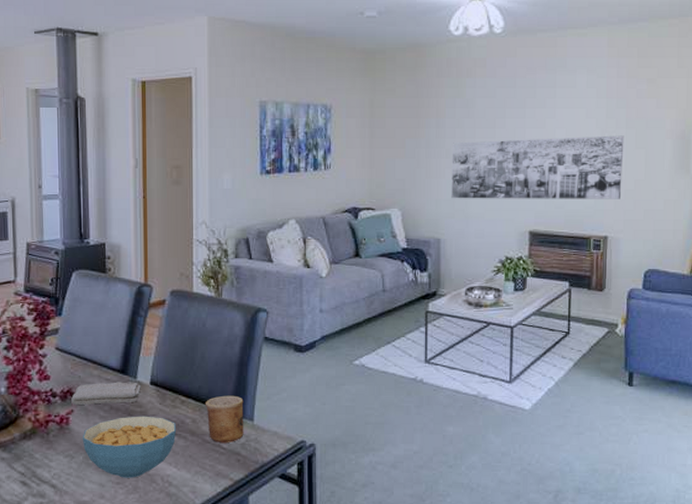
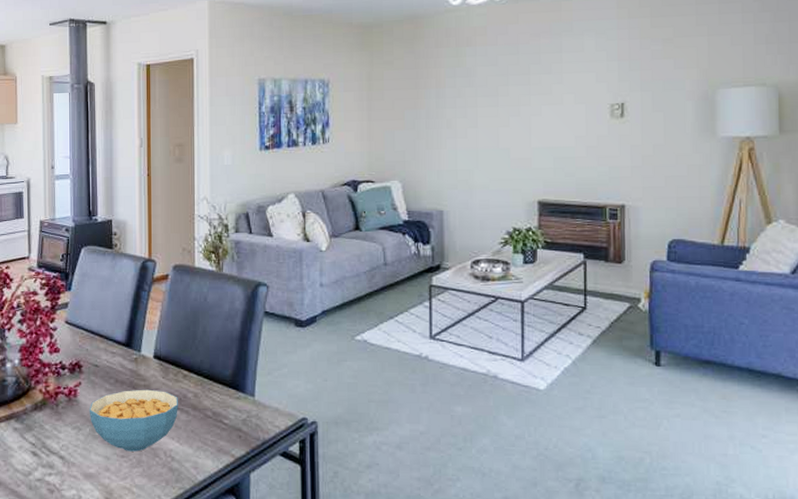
washcloth: present [71,382,141,405] -> none [79,355,145,377]
cup: present [205,395,244,444] -> none [206,370,245,419]
wall art: present [451,135,624,199] -> none [453,99,640,170]

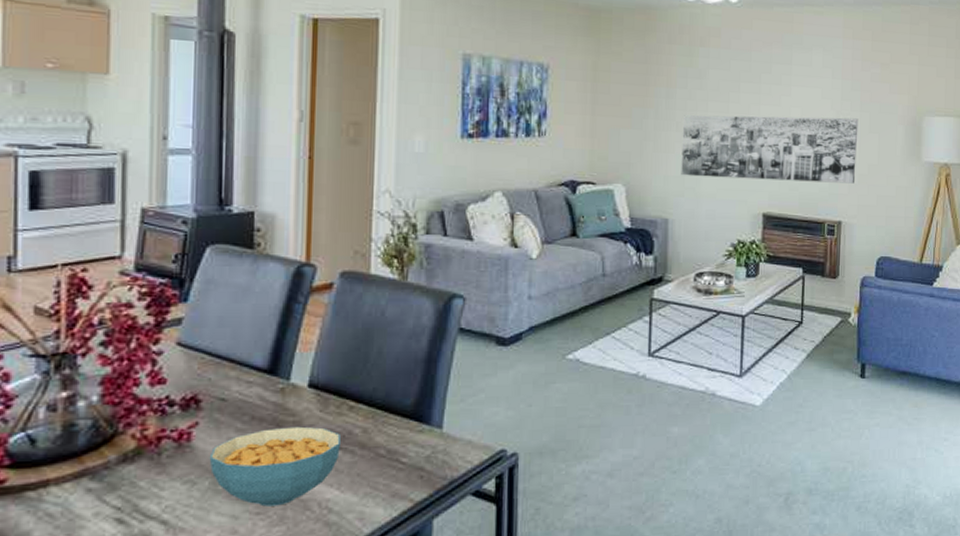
wall art: none [453,99,640,170] -> present [681,115,858,184]

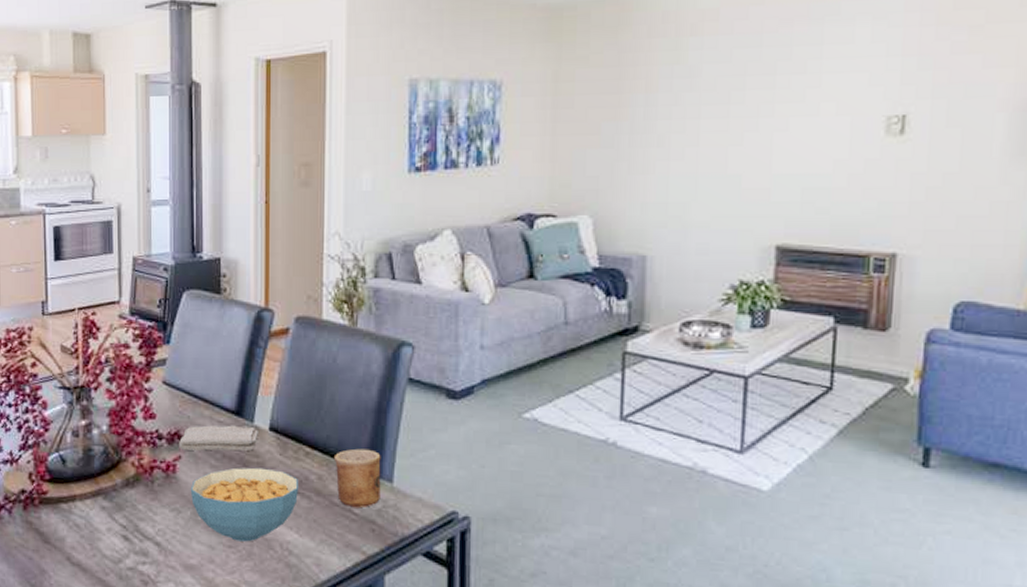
washcloth: none [196,384,295,415] -> present [179,425,258,452]
cup: none [380,398,431,457] -> present [333,448,381,508]
wall art: present [681,115,858,184] -> none [663,109,928,202]

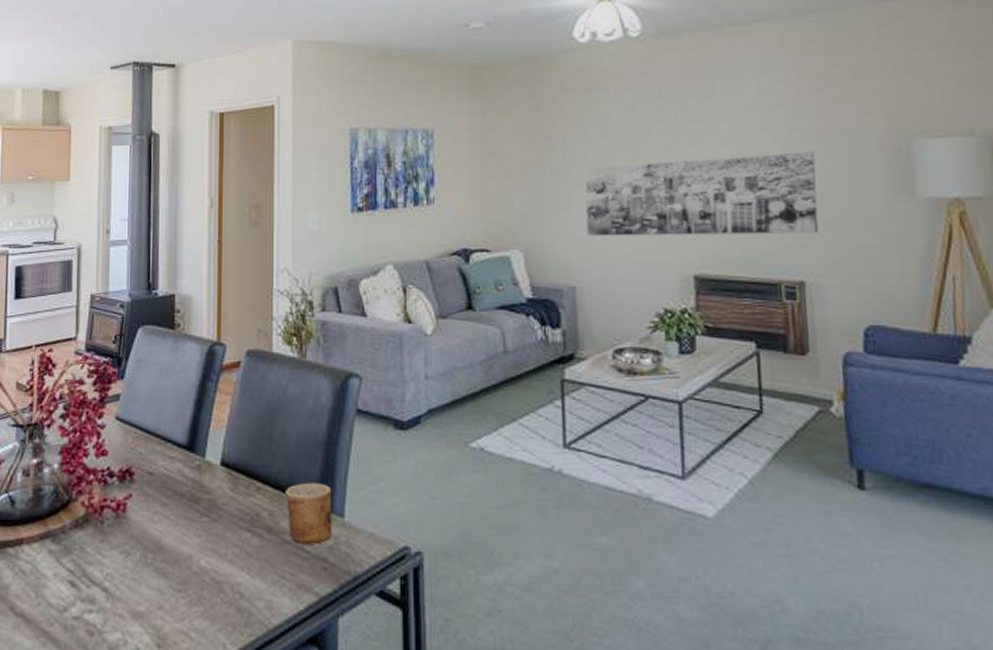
washcloth: present [179,425,258,452] -> none [130,460,210,488]
cereal bowl: present [190,467,298,542] -> none [140,504,249,585]
wall art: none [663,109,928,202] -> present [584,151,819,237]

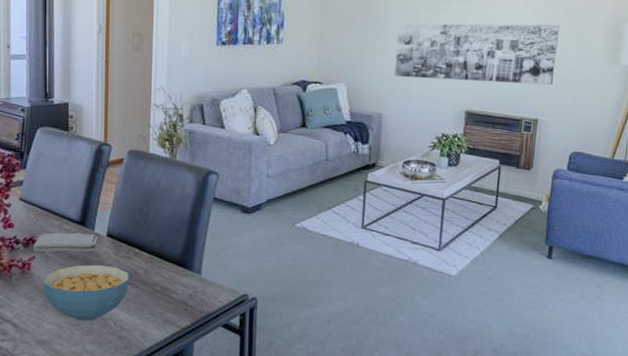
washcloth: none [130,460,210,488] -> present [33,232,98,253]
cereal bowl: none [140,504,249,585] -> present [42,264,129,321]
cup: present [284,482,332,546] -> none [156,249,193,294]

